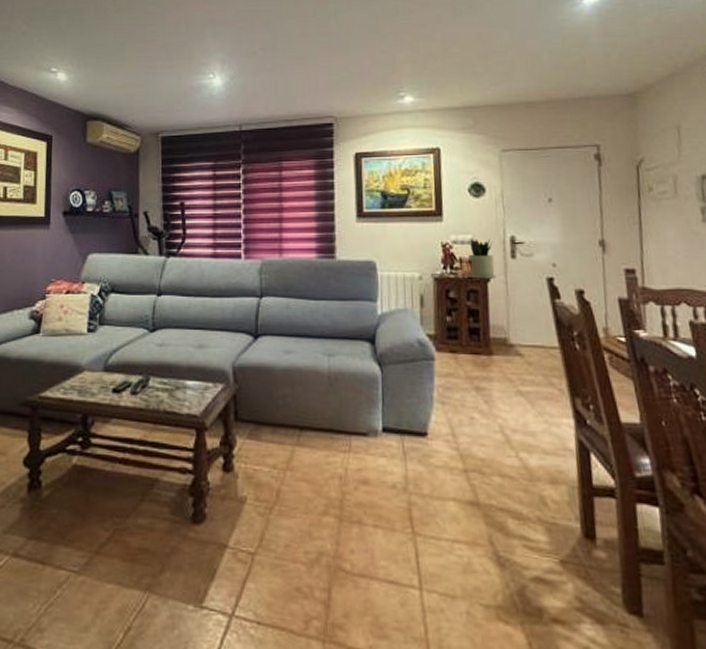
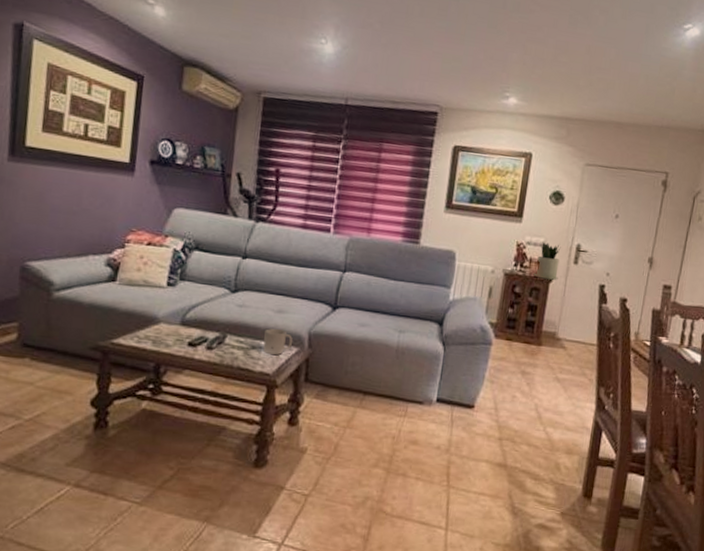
mug: none [188,365,218,395] -> present [263,328,293,356]

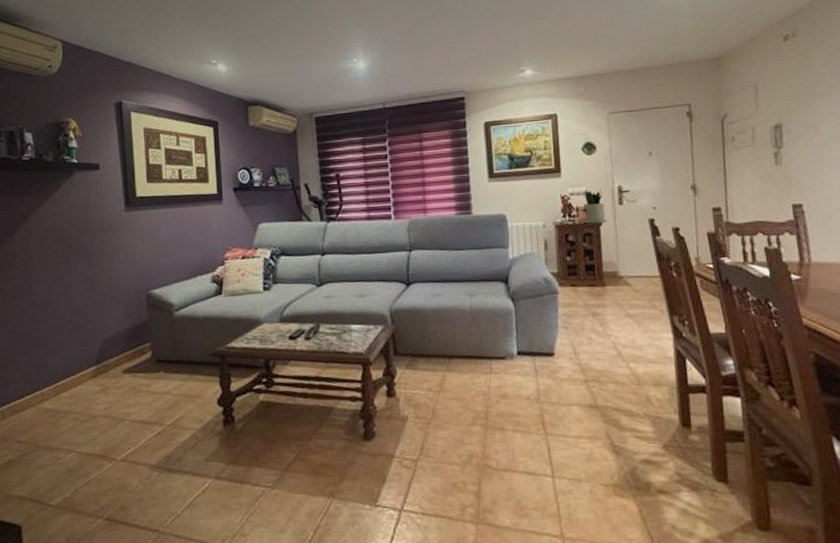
mug: present [263,328,293,356] -> none [352,311,378,336]

